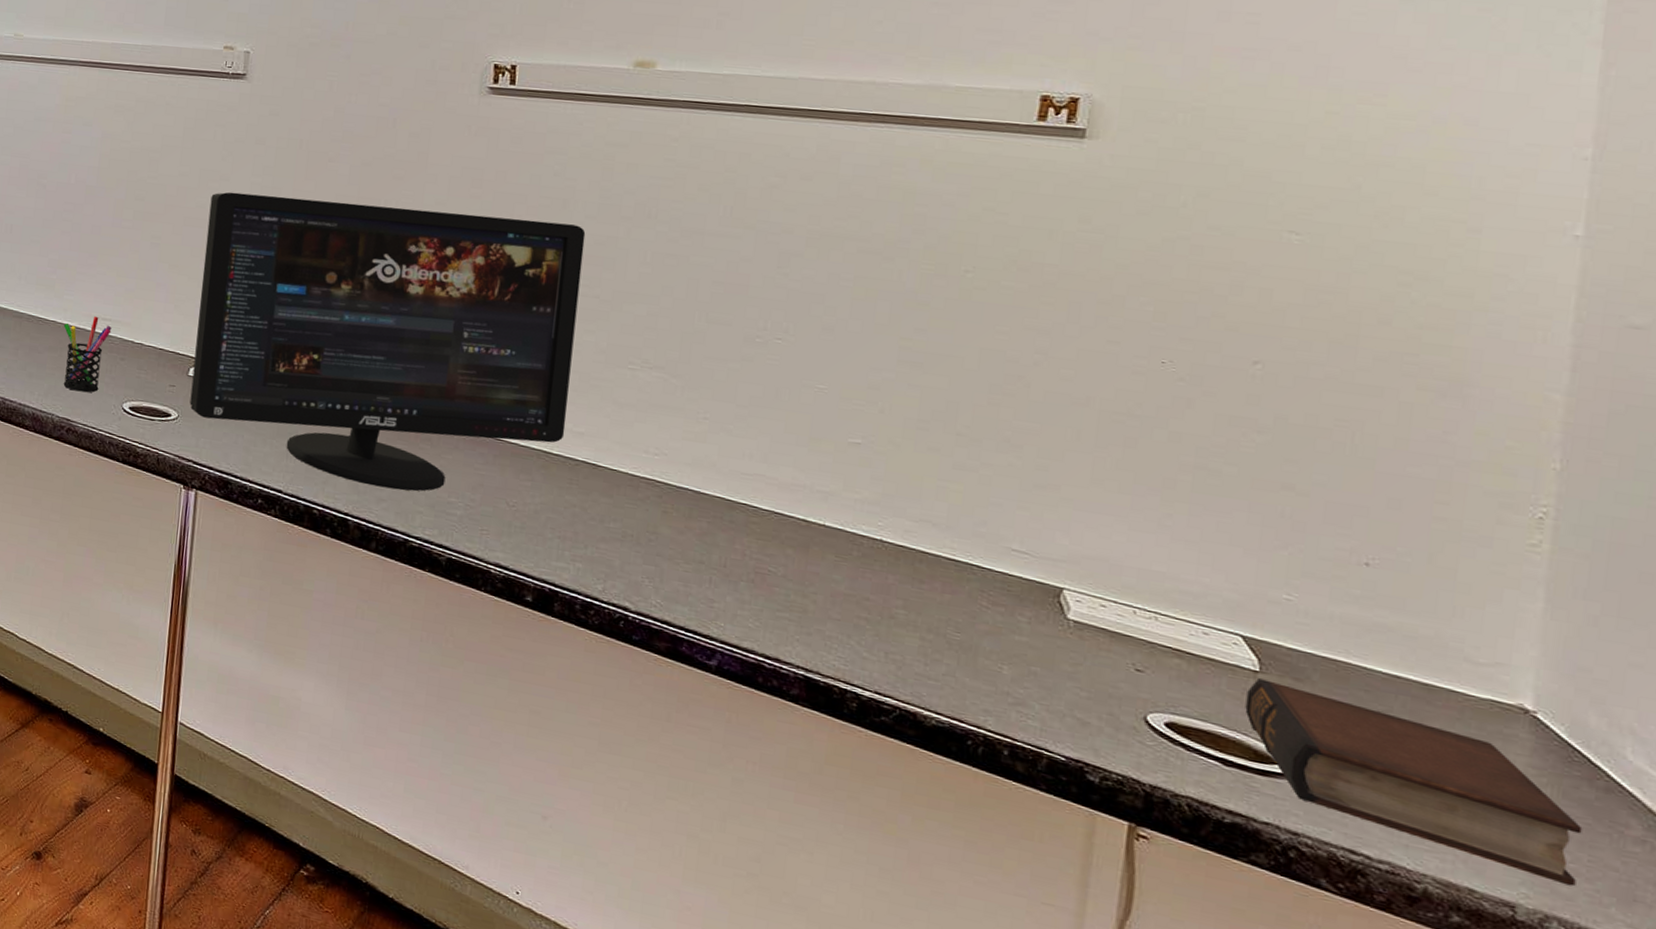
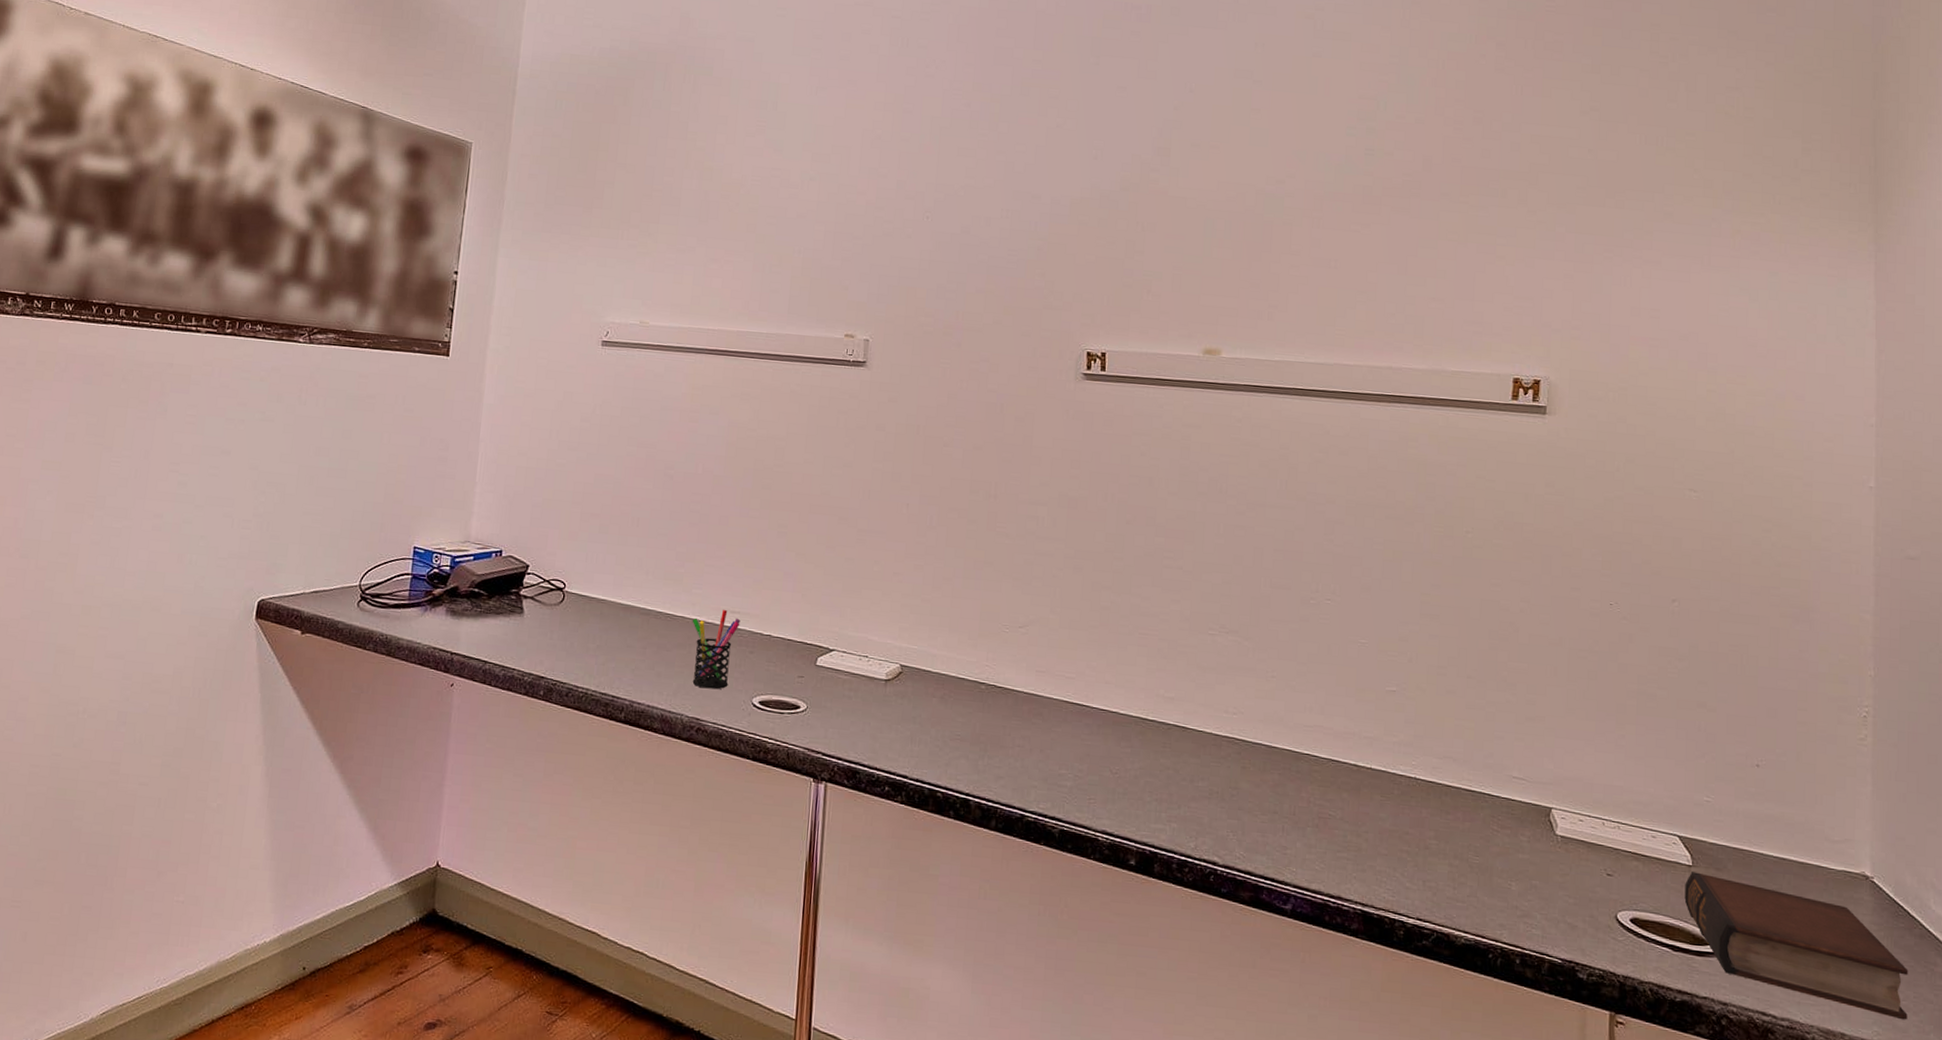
computer monitor: present [190,192,586,491] -> none [818,478,1169,767]

